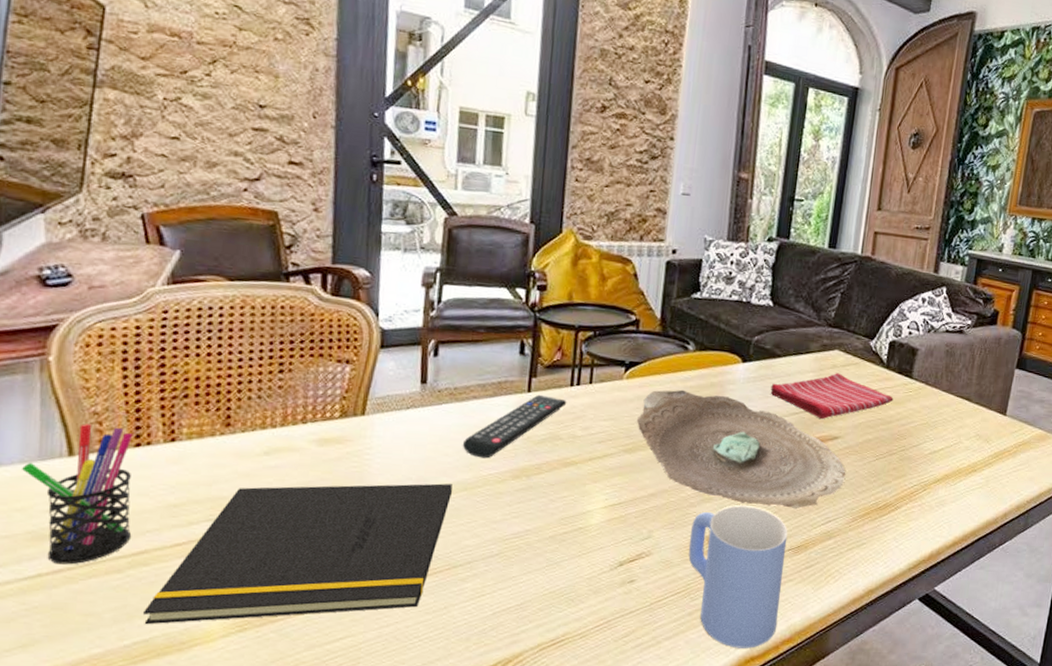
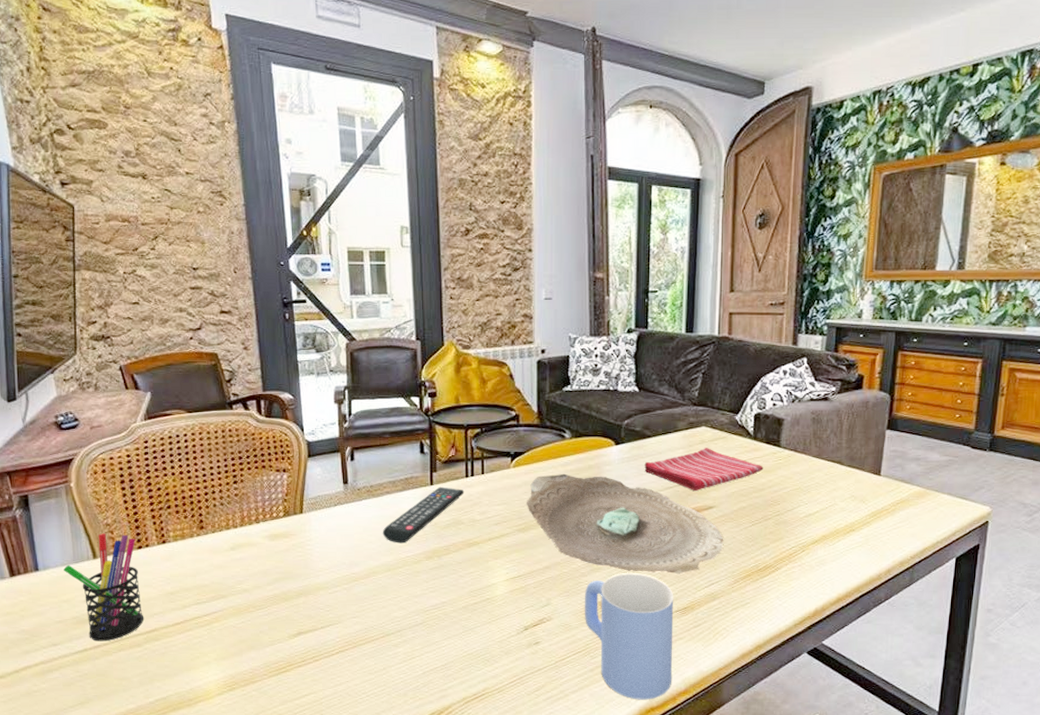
notepad: present [143,483,453,624] -> none [160,566,379,685]

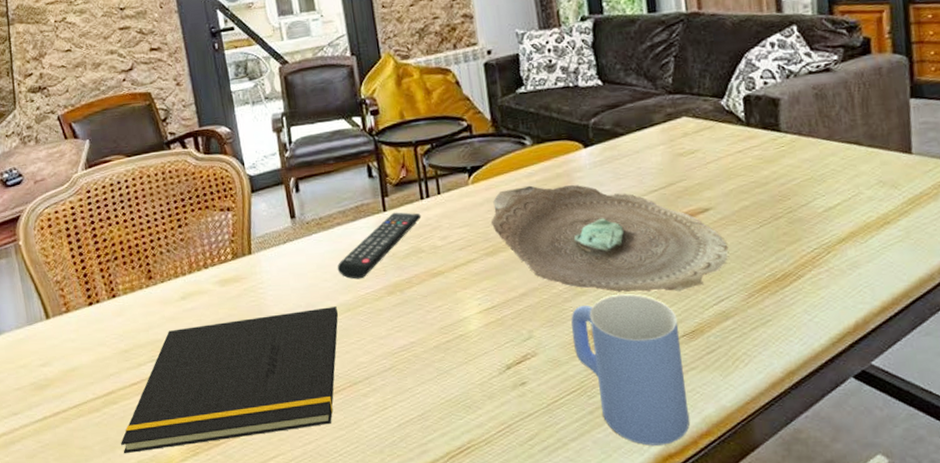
pen holder: present [64,533,144,642] -> none [18,291,101,408]
notepad: none [160,566,379,685] -> present [121,307,339,453]
dish towel: present [644,448,764,491] -> none [620,141,764,192]

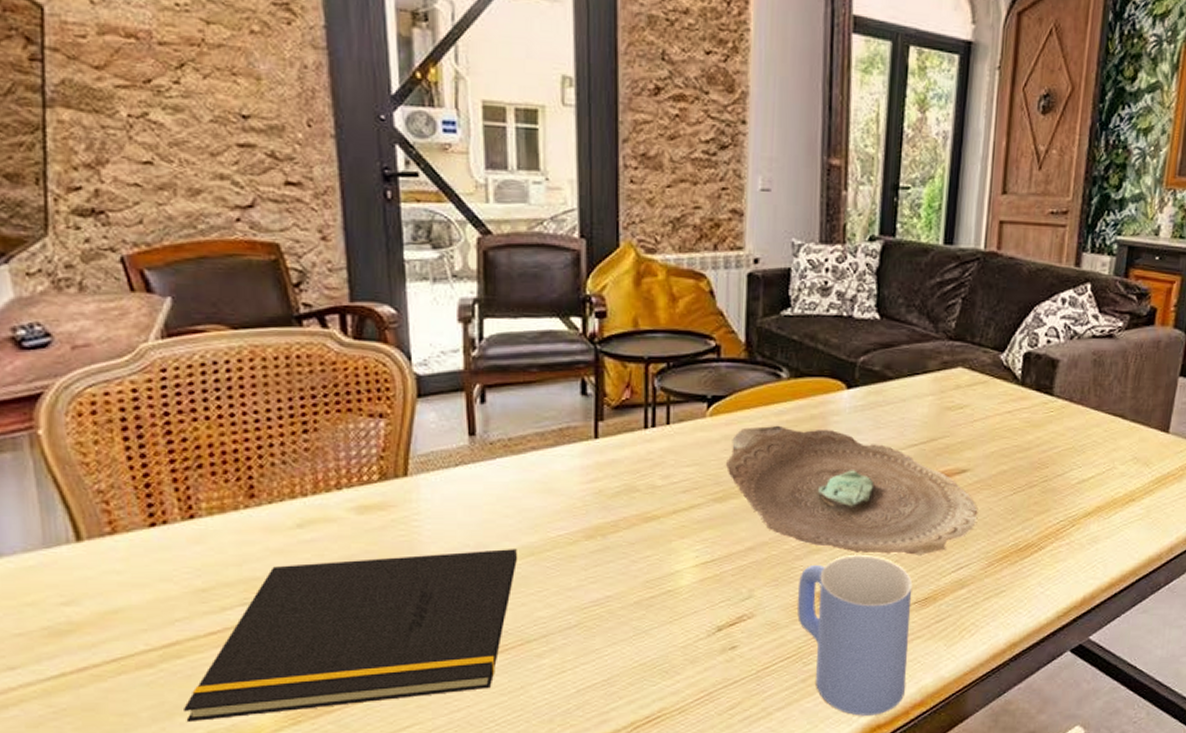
remote control: present [337,212,421,279] -> none [524,440,642,518]

